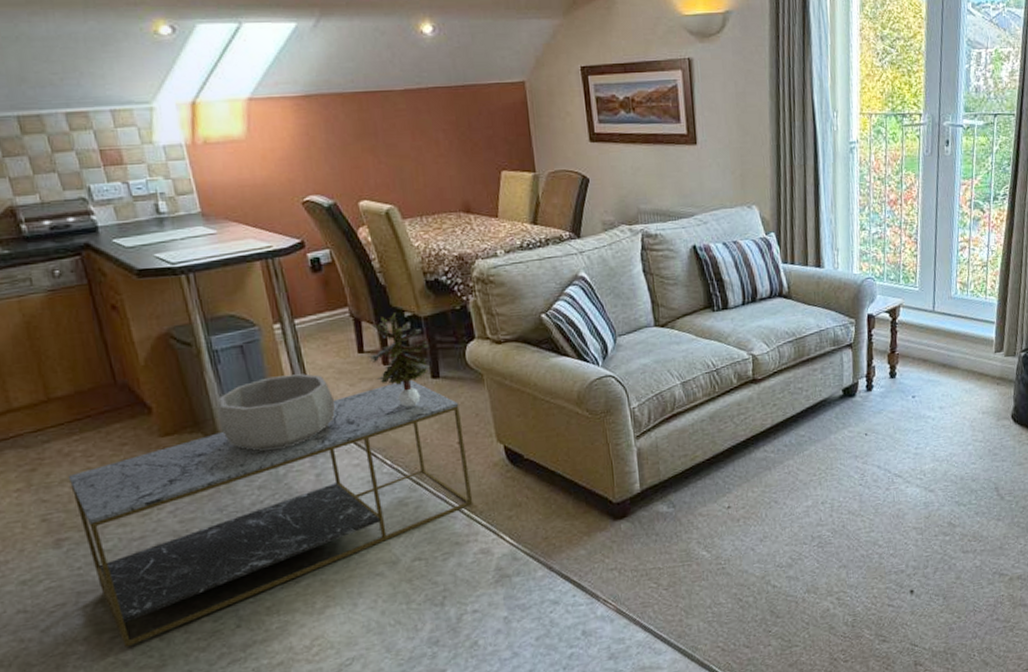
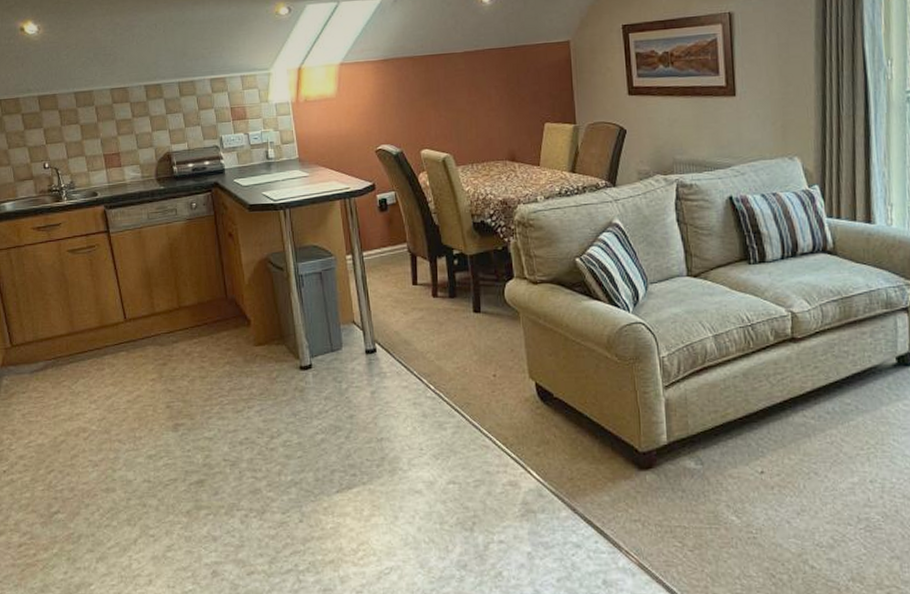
coffee table: present [67,380,473,648] -> none [187,313,505,525]
decorative bowl: present [217,373,335,452] -> none [299,300,390,367]
potted plant: present [368,312,430,408] -> none [420,250,473,339]

